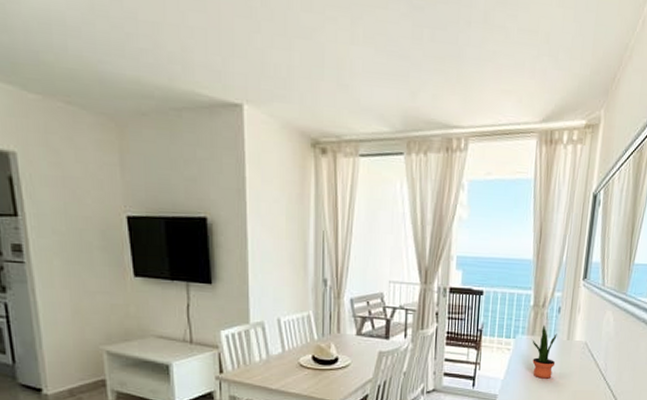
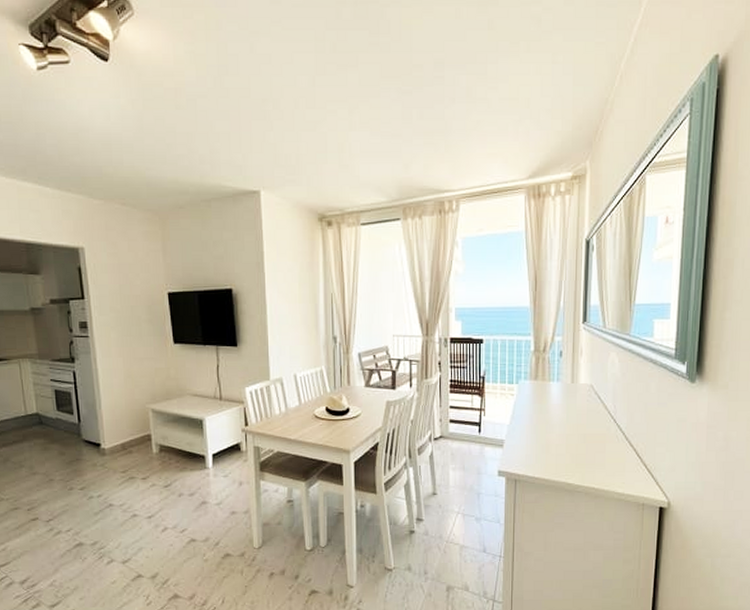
potted plant: present [532,324,557,379] -> none [535,368,561,423]

